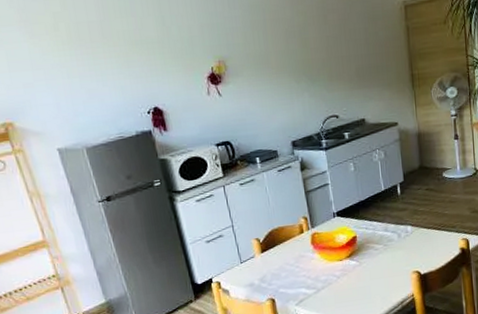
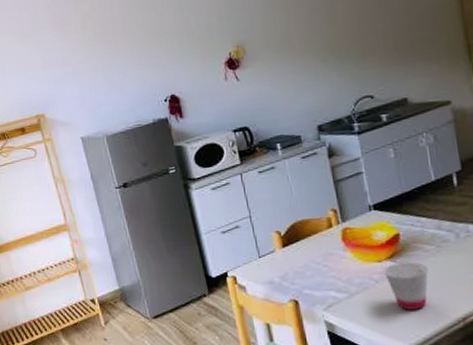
cup: none [344,259,377,299] -> present [384,261,428,310]

